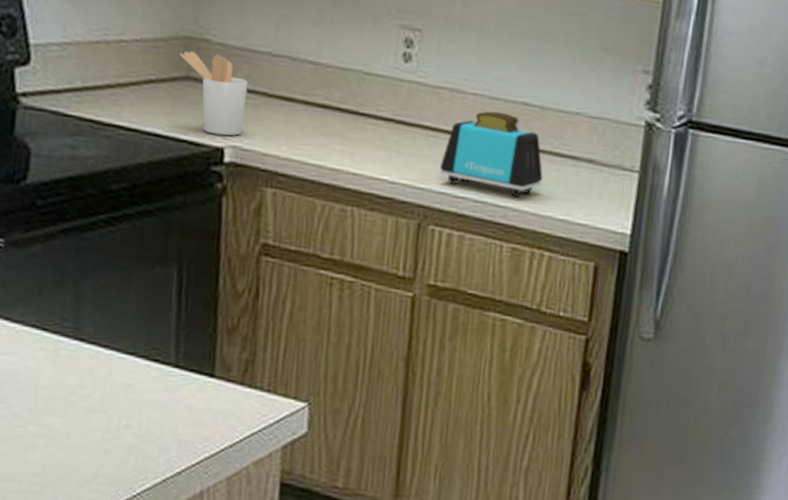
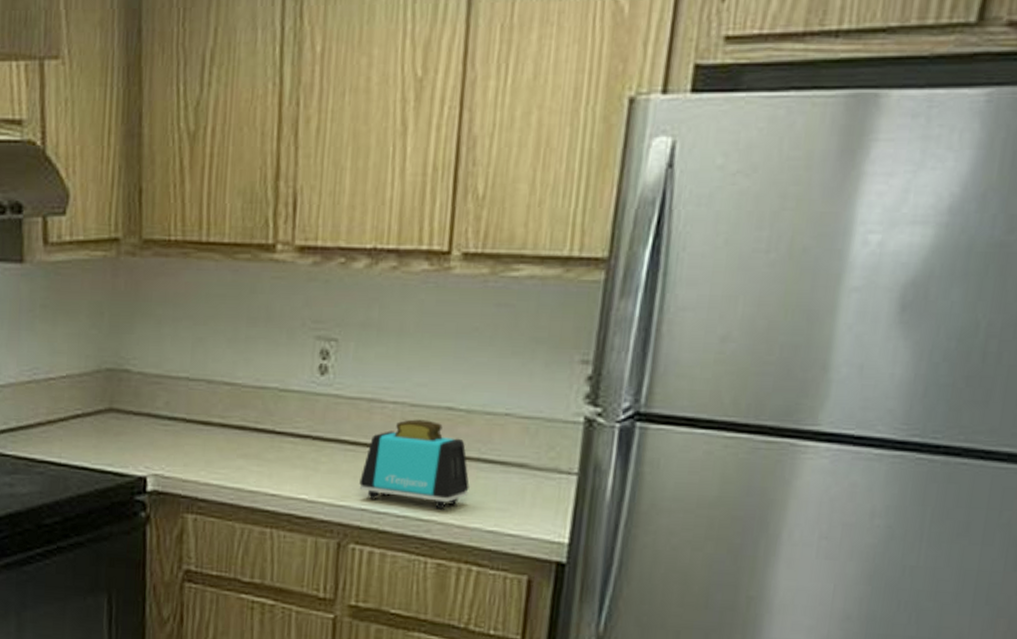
utensil holder: present [179,51,249,136] -> none [102,383,168,465]

